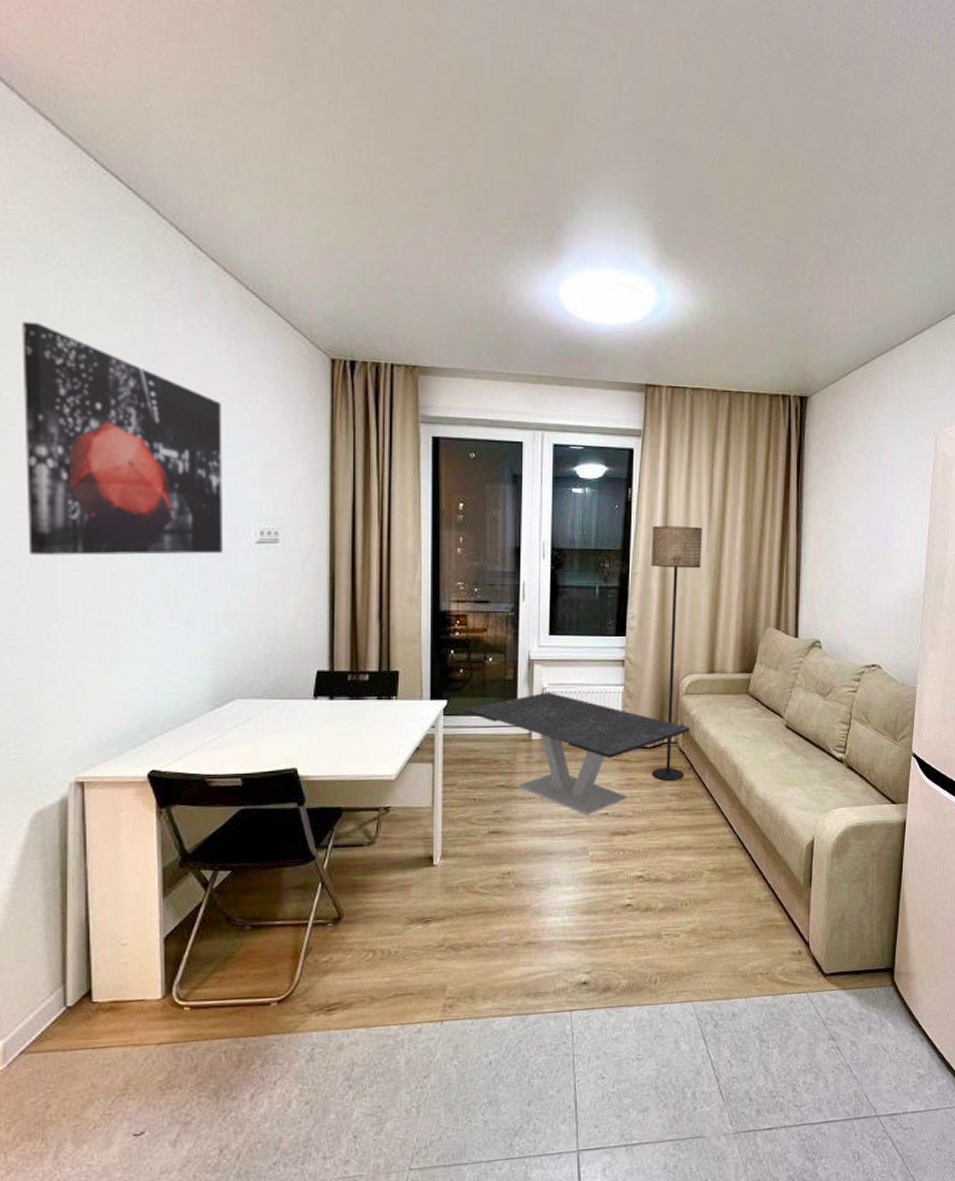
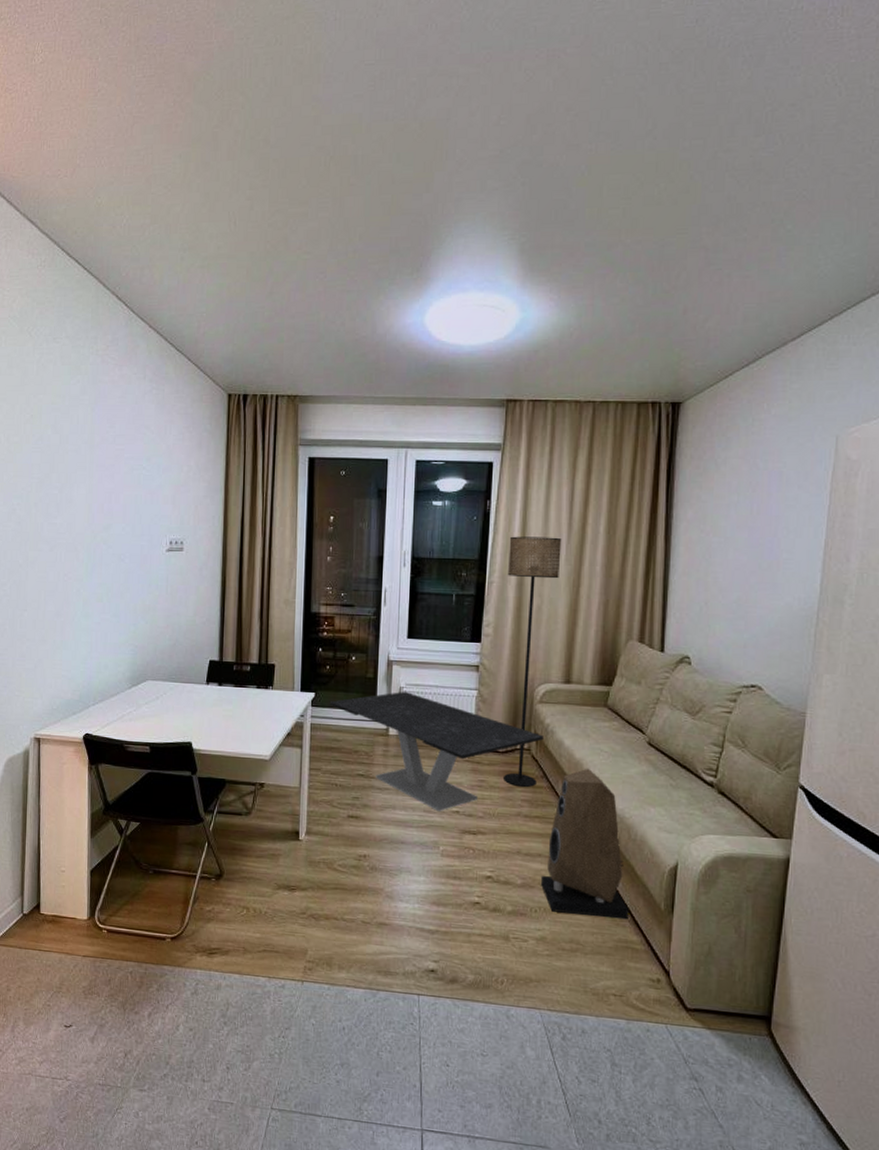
wall art: present [22,321,223,556] -> none [10,379,145,560]
speaker: none [691,755,772,902] -> present [541,768,629,920]

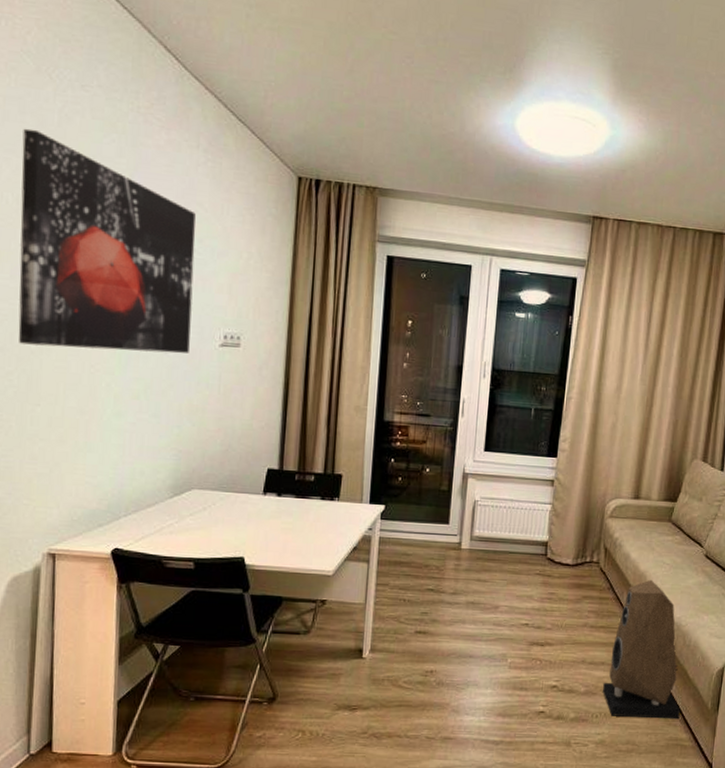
wall art: none [10,379,145,560] -> present [18,128,196,354]
coffee table: present [329,691,544,811] -> none [400,504,612,624]
floor lamp: present [504,536,562,788] -> none [572,353,638,599]

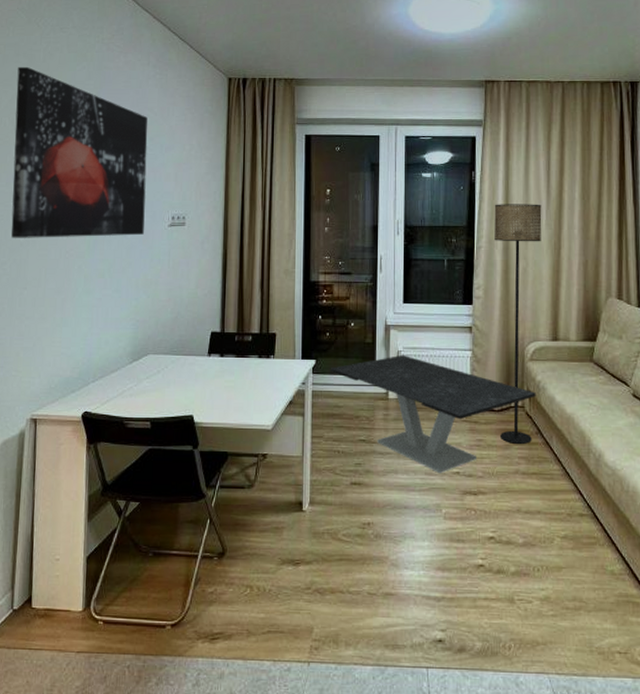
coffee table: none [400,504,612,624] -> present [330,354,536,473]
floor lamp: none [572,353,638,599] -> present [494,204,542,445]
speaker: present [603,579,681,720] -> none [542,422,627,573]

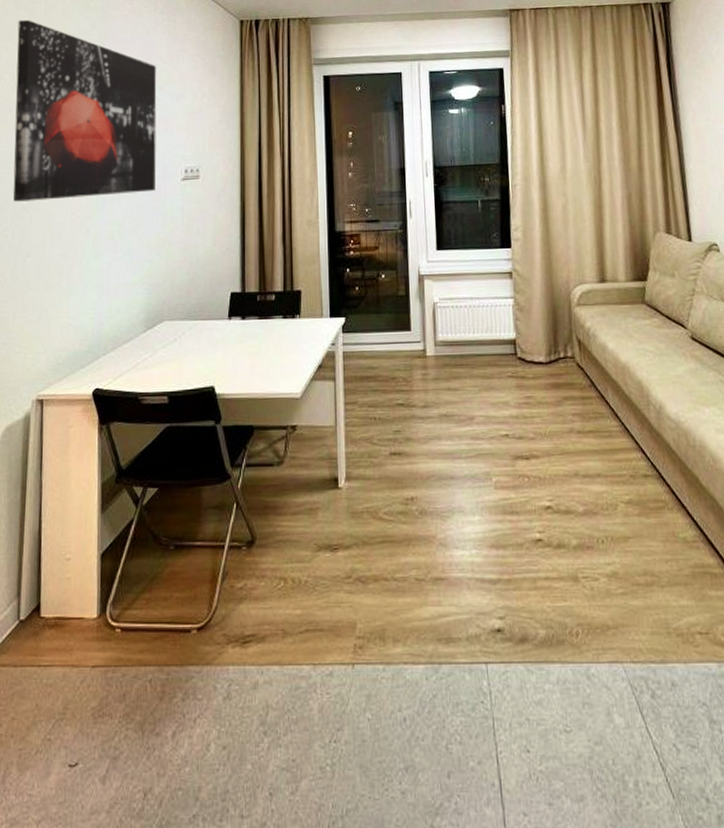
coffee table: present [330,354,536,473] -> none [361,306,587,437]
floor lamp: present [494,204,542,445] -> none [527,136,585,400]

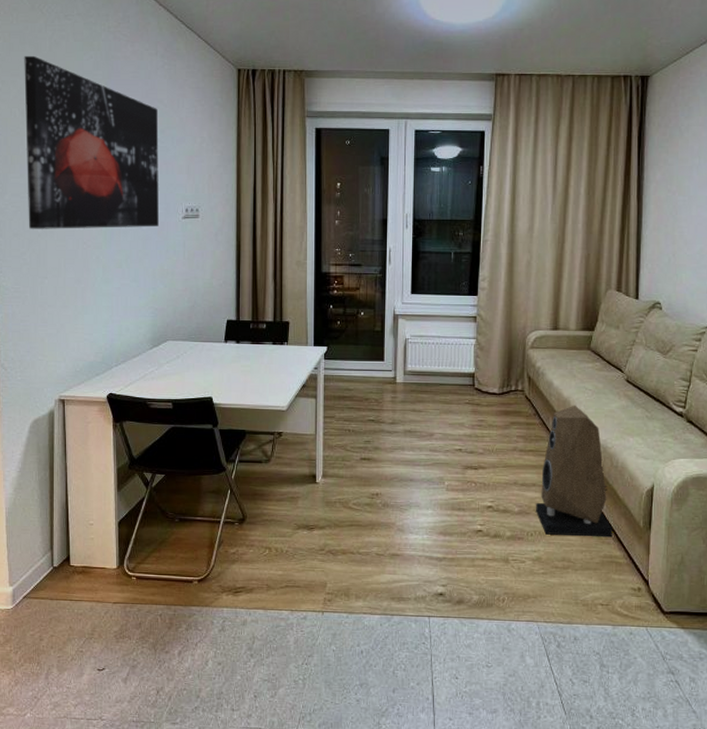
speaker: none [604,371,701,540] -> present [536,405,613,538]

